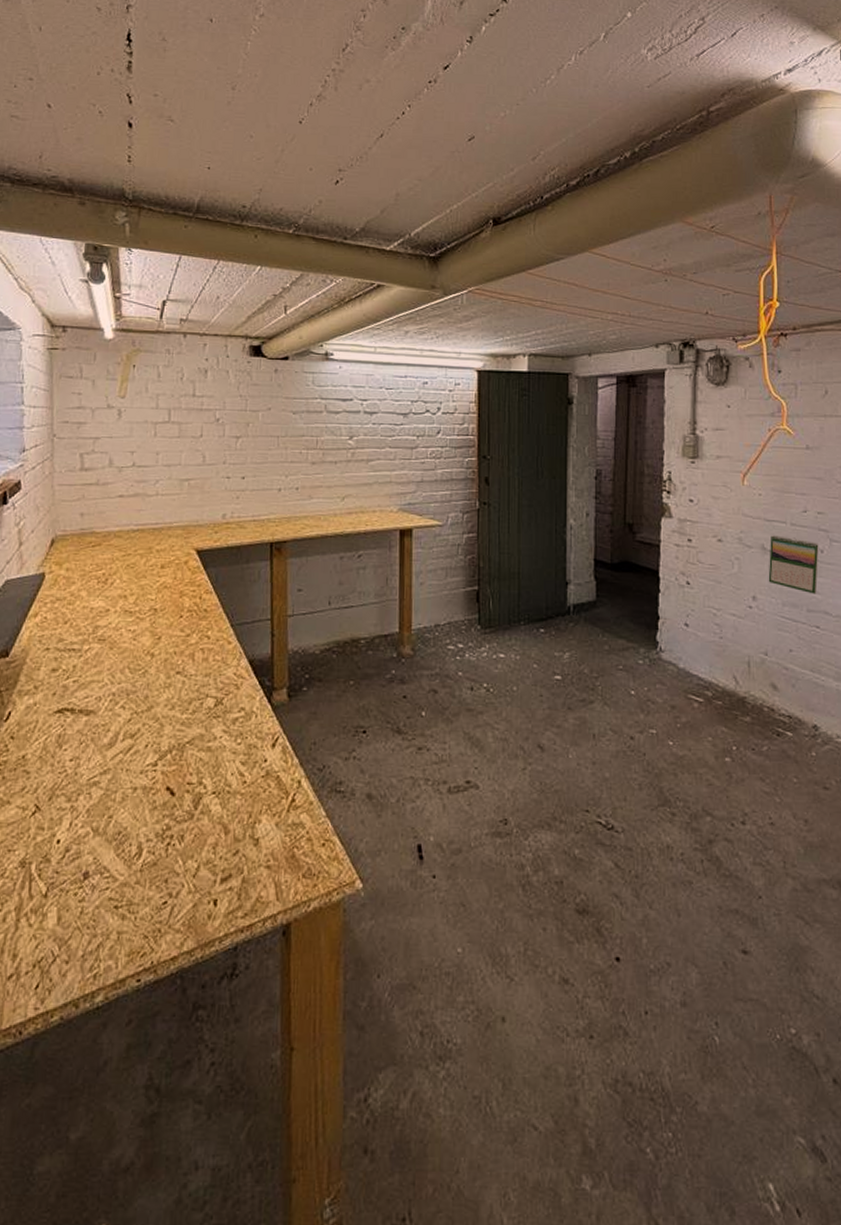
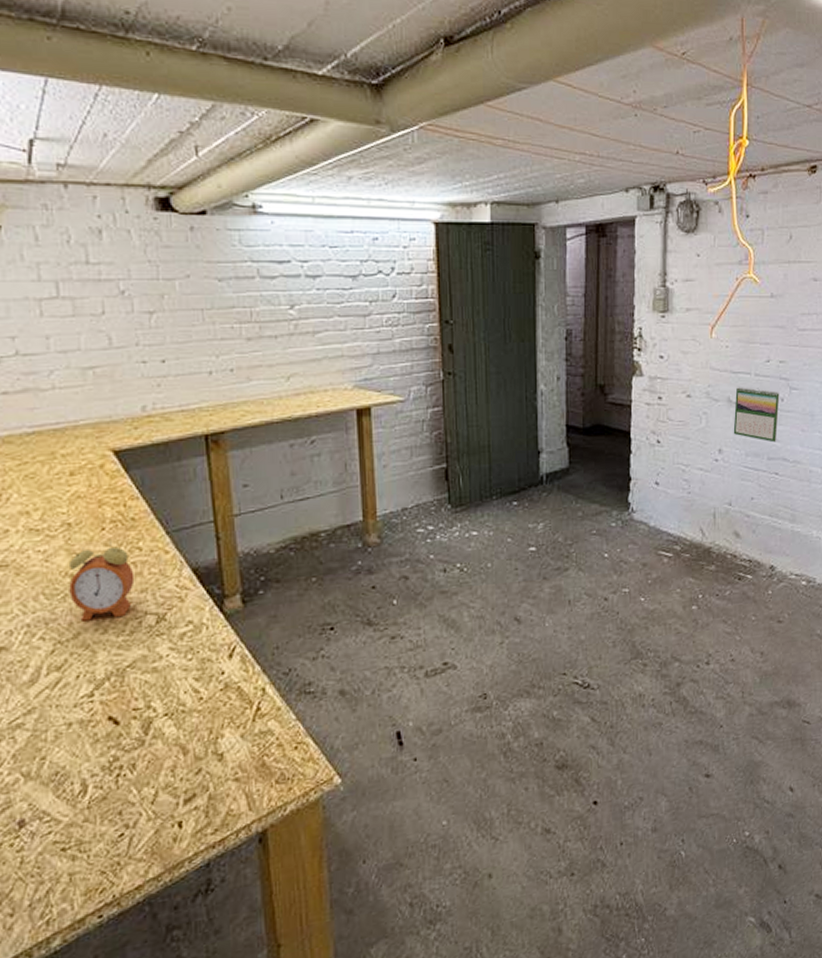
alarm clock: none [148,625,202,696] -> present [69,538,135,621]

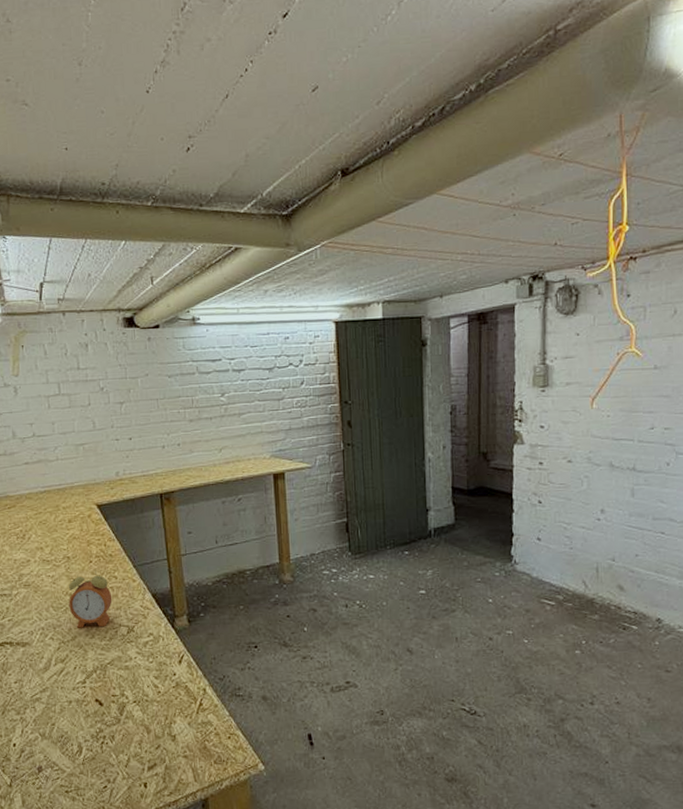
calendar: present [733,387,780,443] -> none [616,452,665,504]

